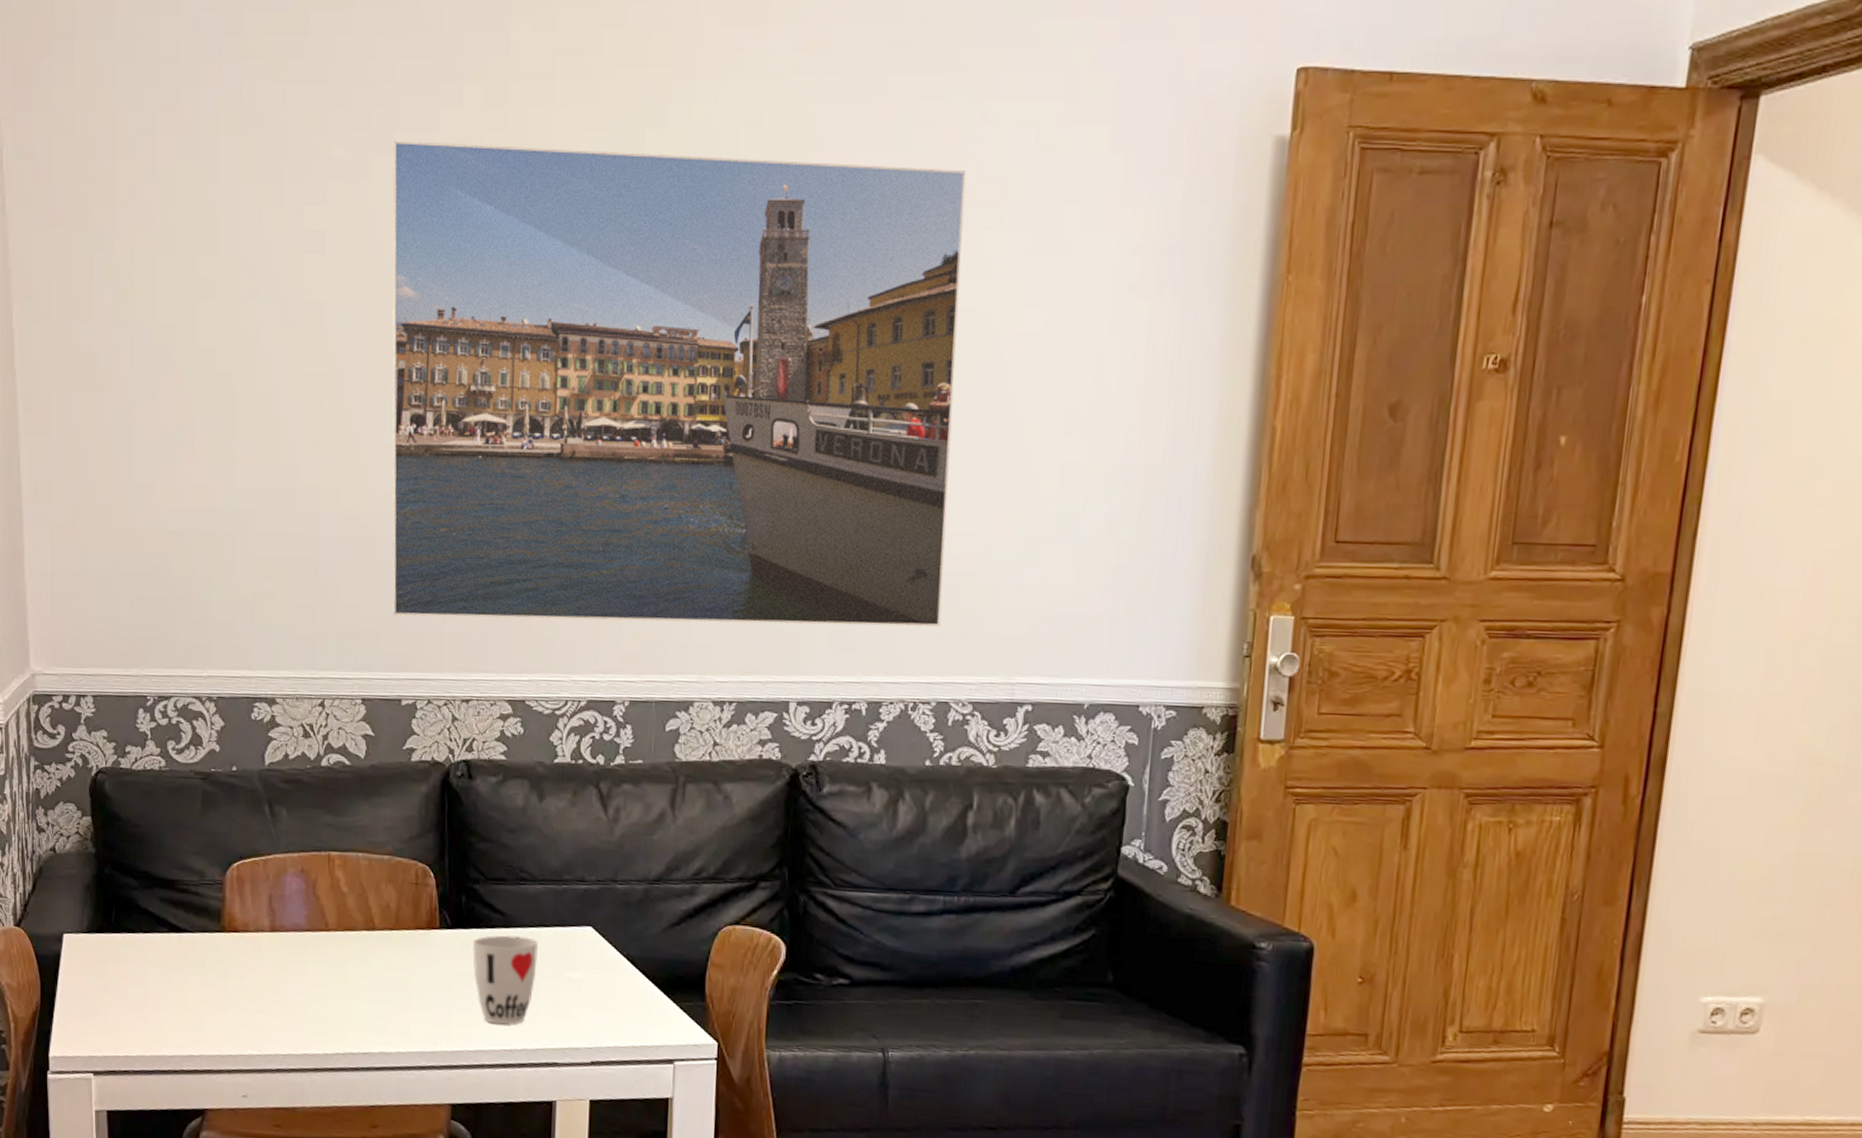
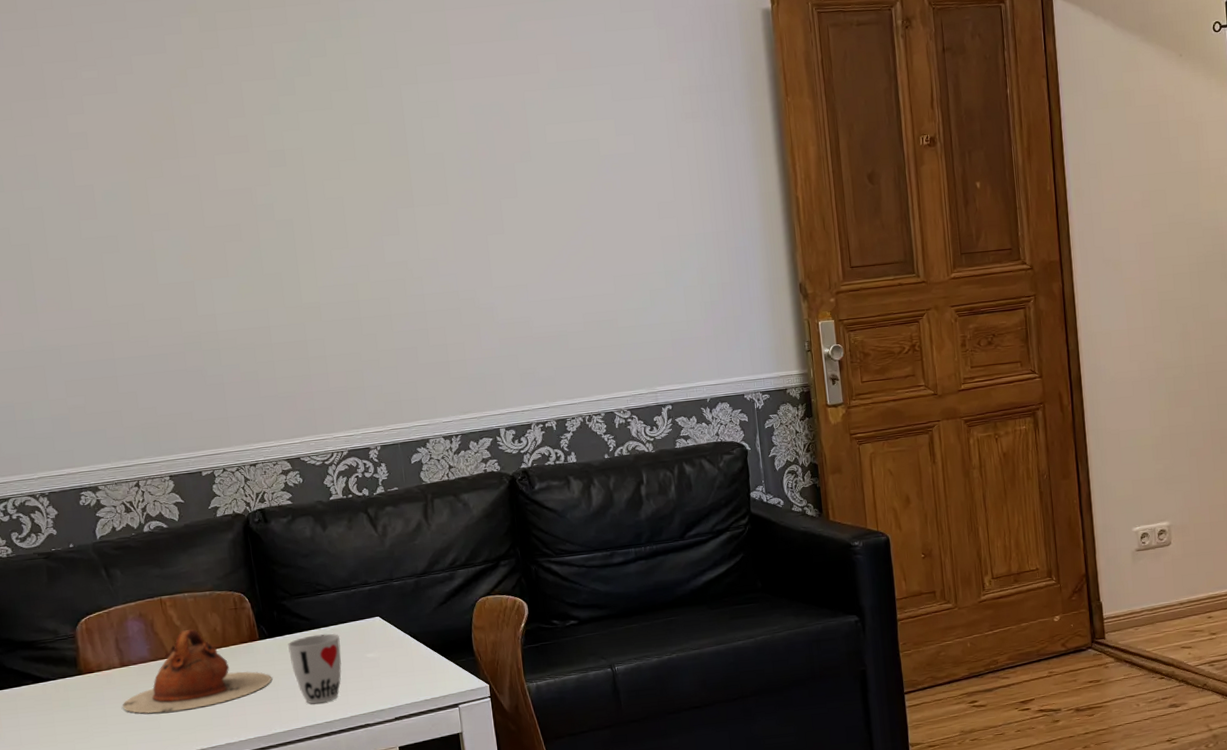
teapot: none [265,898,447,1001] -> present [122,629,272,714]
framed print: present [392,140,967,627] -> none [131,48,598,410]

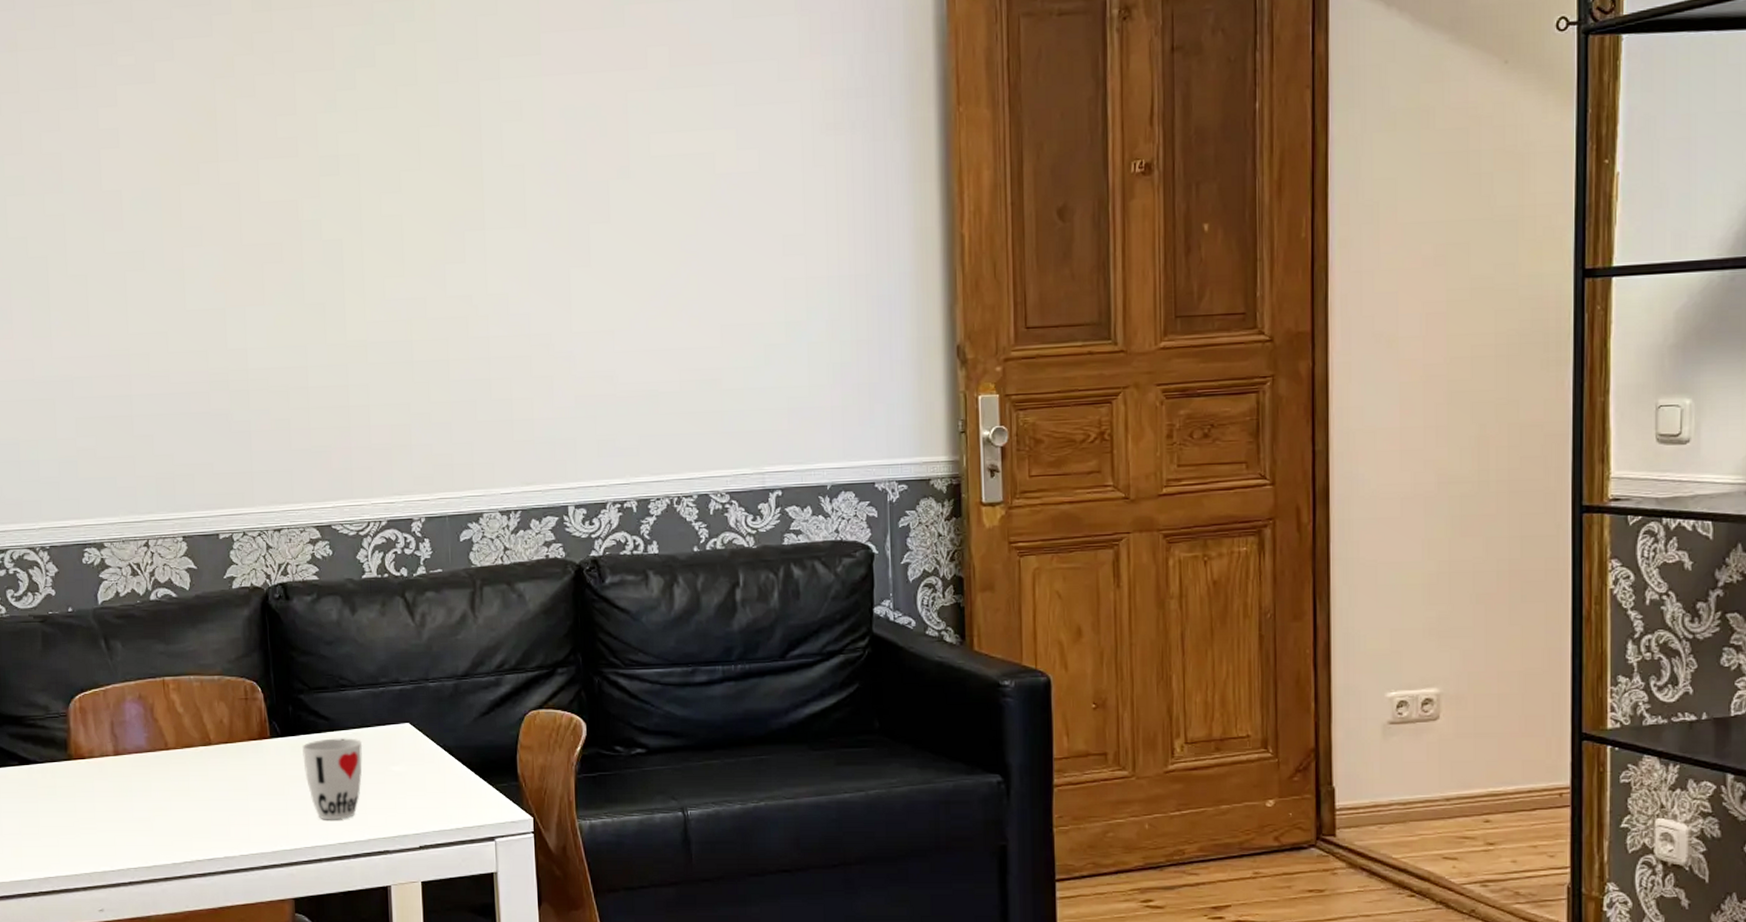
teapot: present [122,629,272,714] -> none [113,718,281,813]

